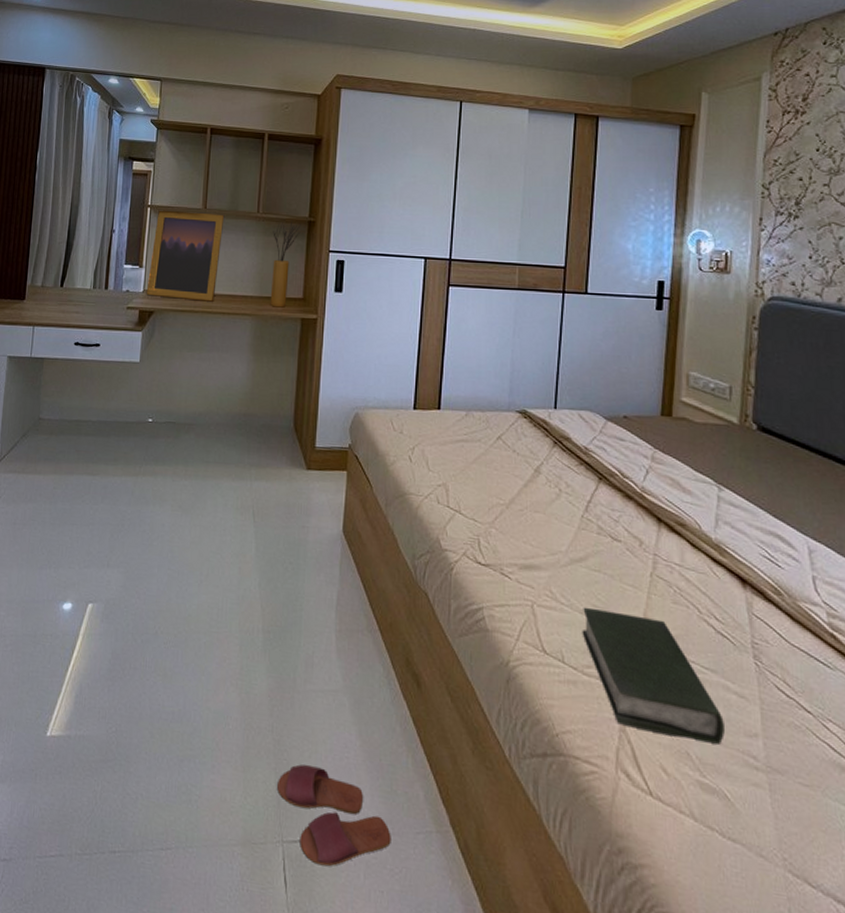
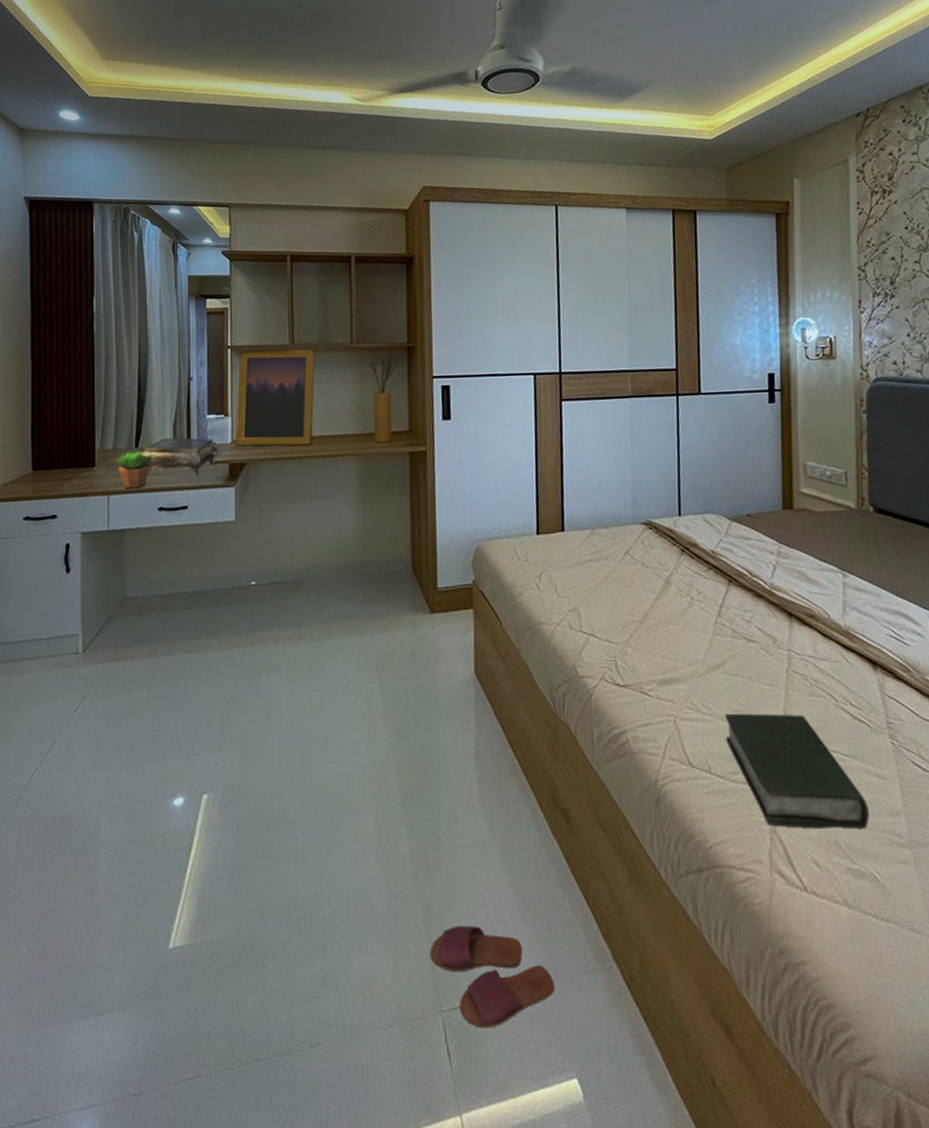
succulent plant: none [41,289,74,323] -> present [113,450,153,489]
jewelry box: none [66,281,131,318] -> present [143,437,219,476]

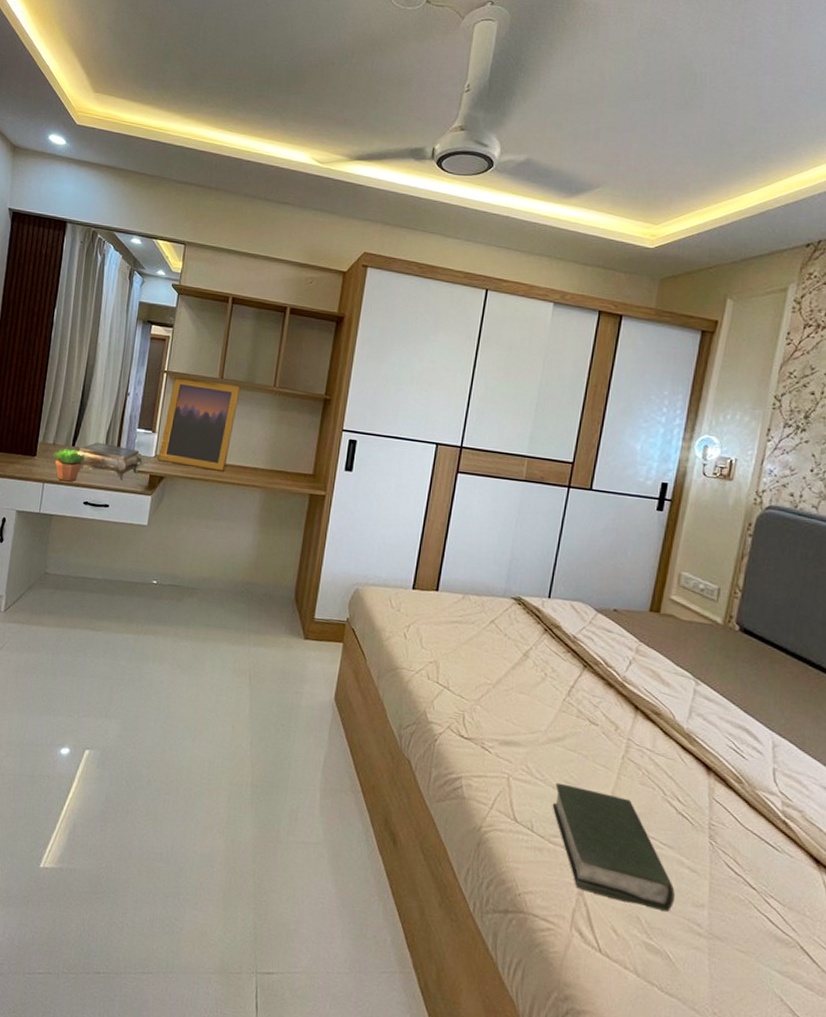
vase: present [370,349,400,444] -> none [280,397,317,483]
slippers: present [430,926,555,1028] -> none [255,906,358,997]

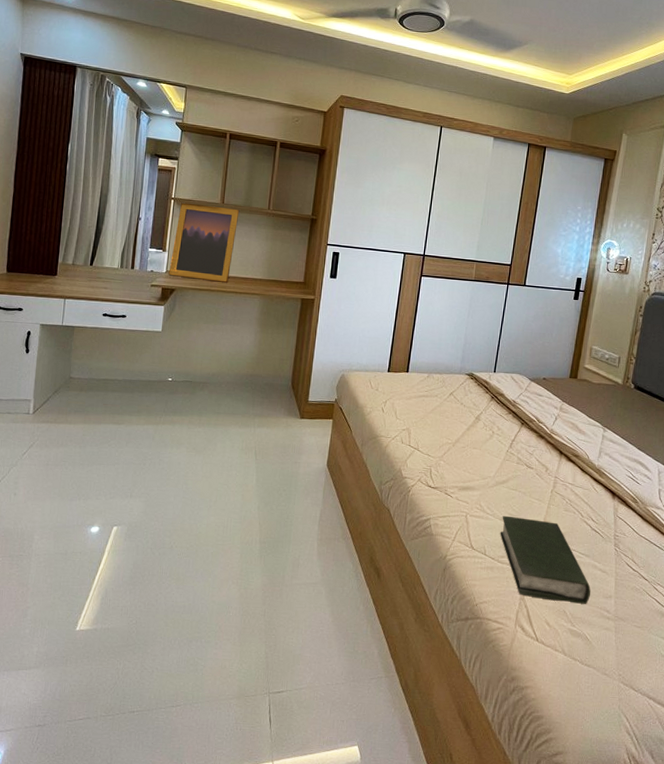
succulent plant: present [52,448,86,482] -> none [72,267,103,297]
jewelry box: present [78,441,143,481] -> none [96,261,155,294]

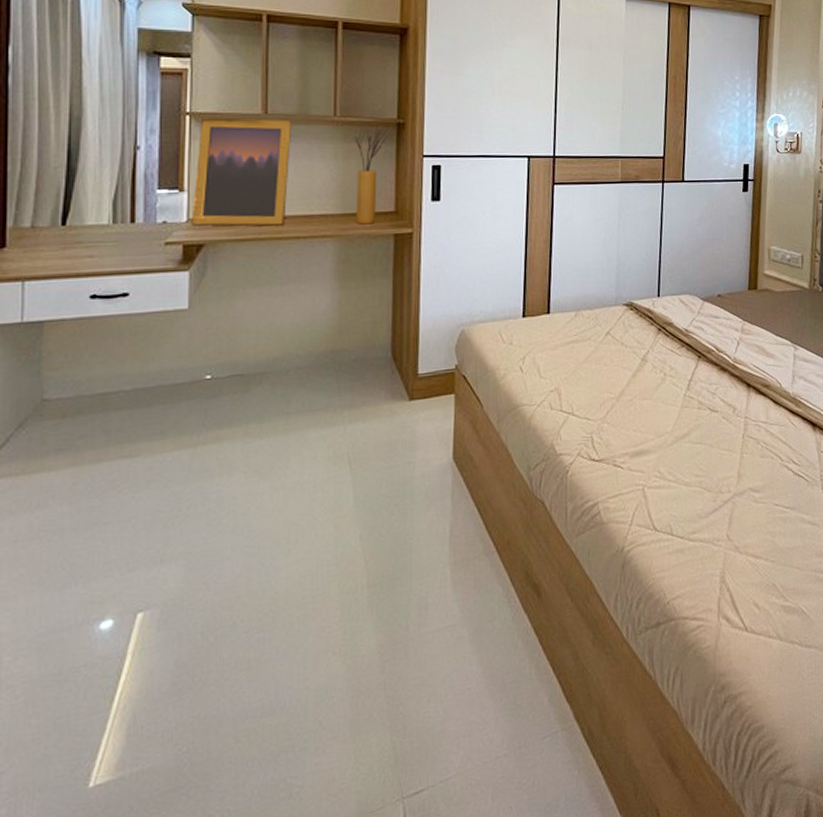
vase: none [276,218,305,289] -> present [354,124,388,225]
book: present [500,515,591,604] -> none [687,474,802,577]

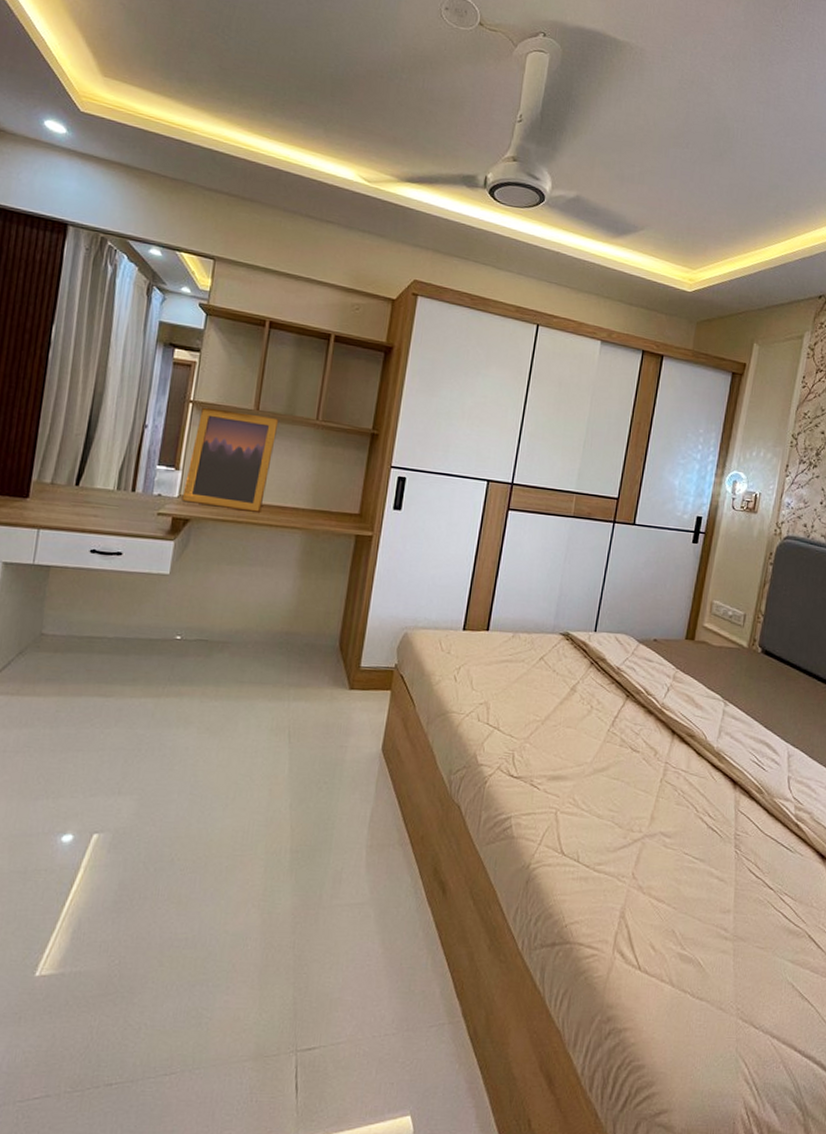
vase: present [354,124,388,225] -> none [323,432,363,523]

